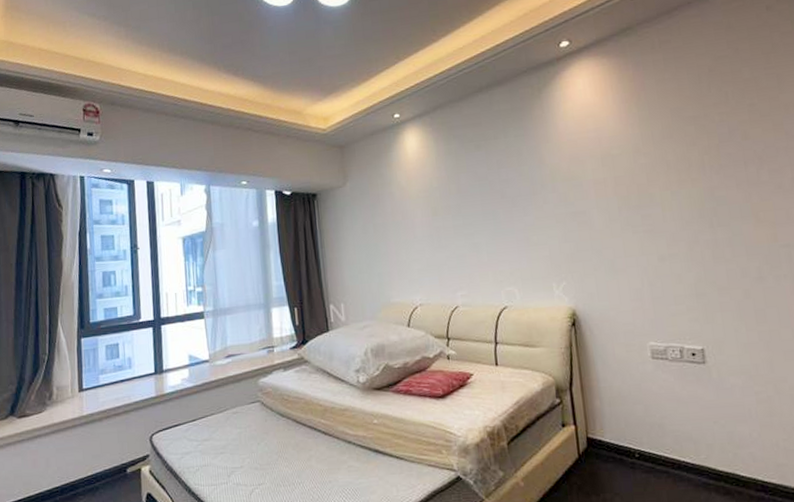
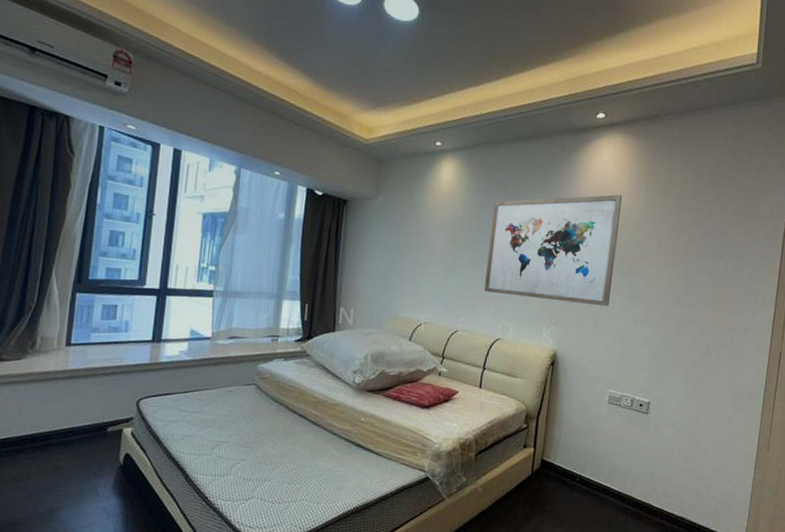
wall art: none [468,121,624,259] -> present [483,194,623,307]

